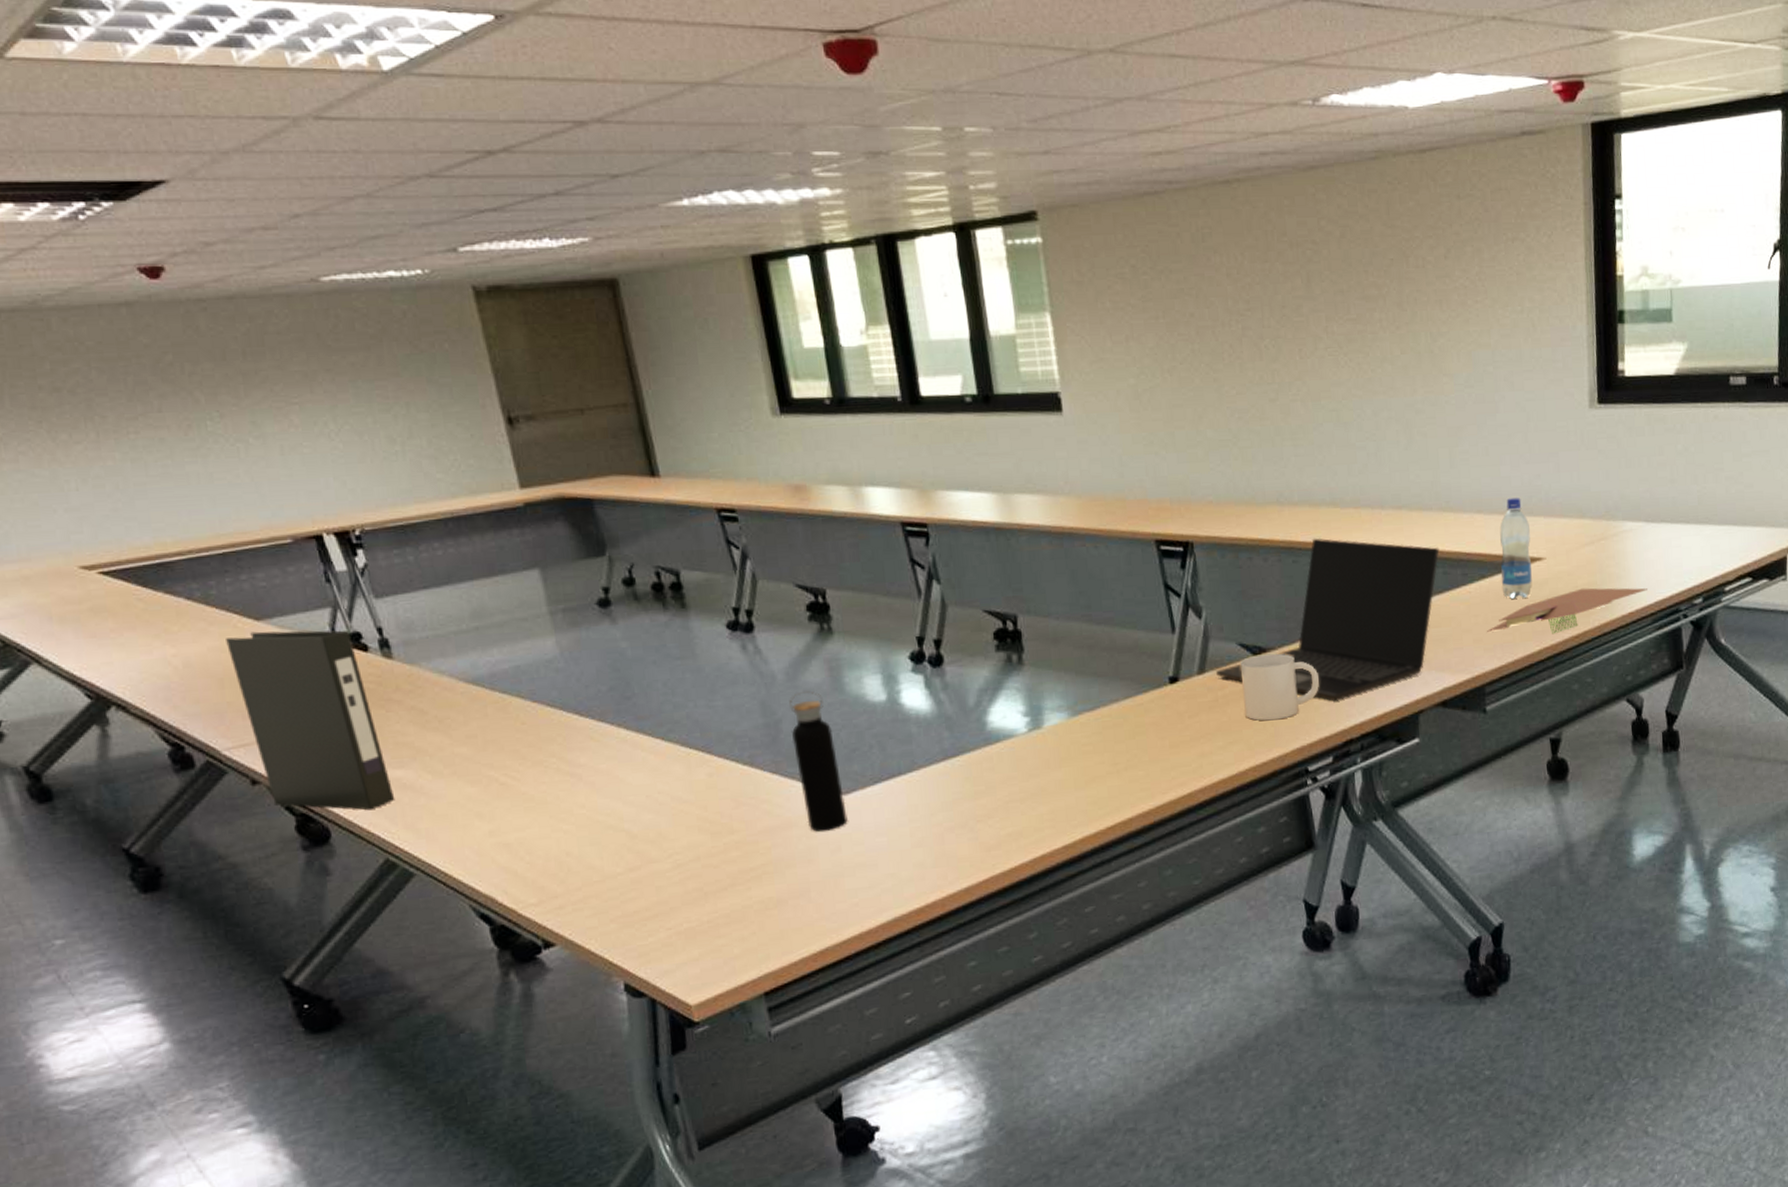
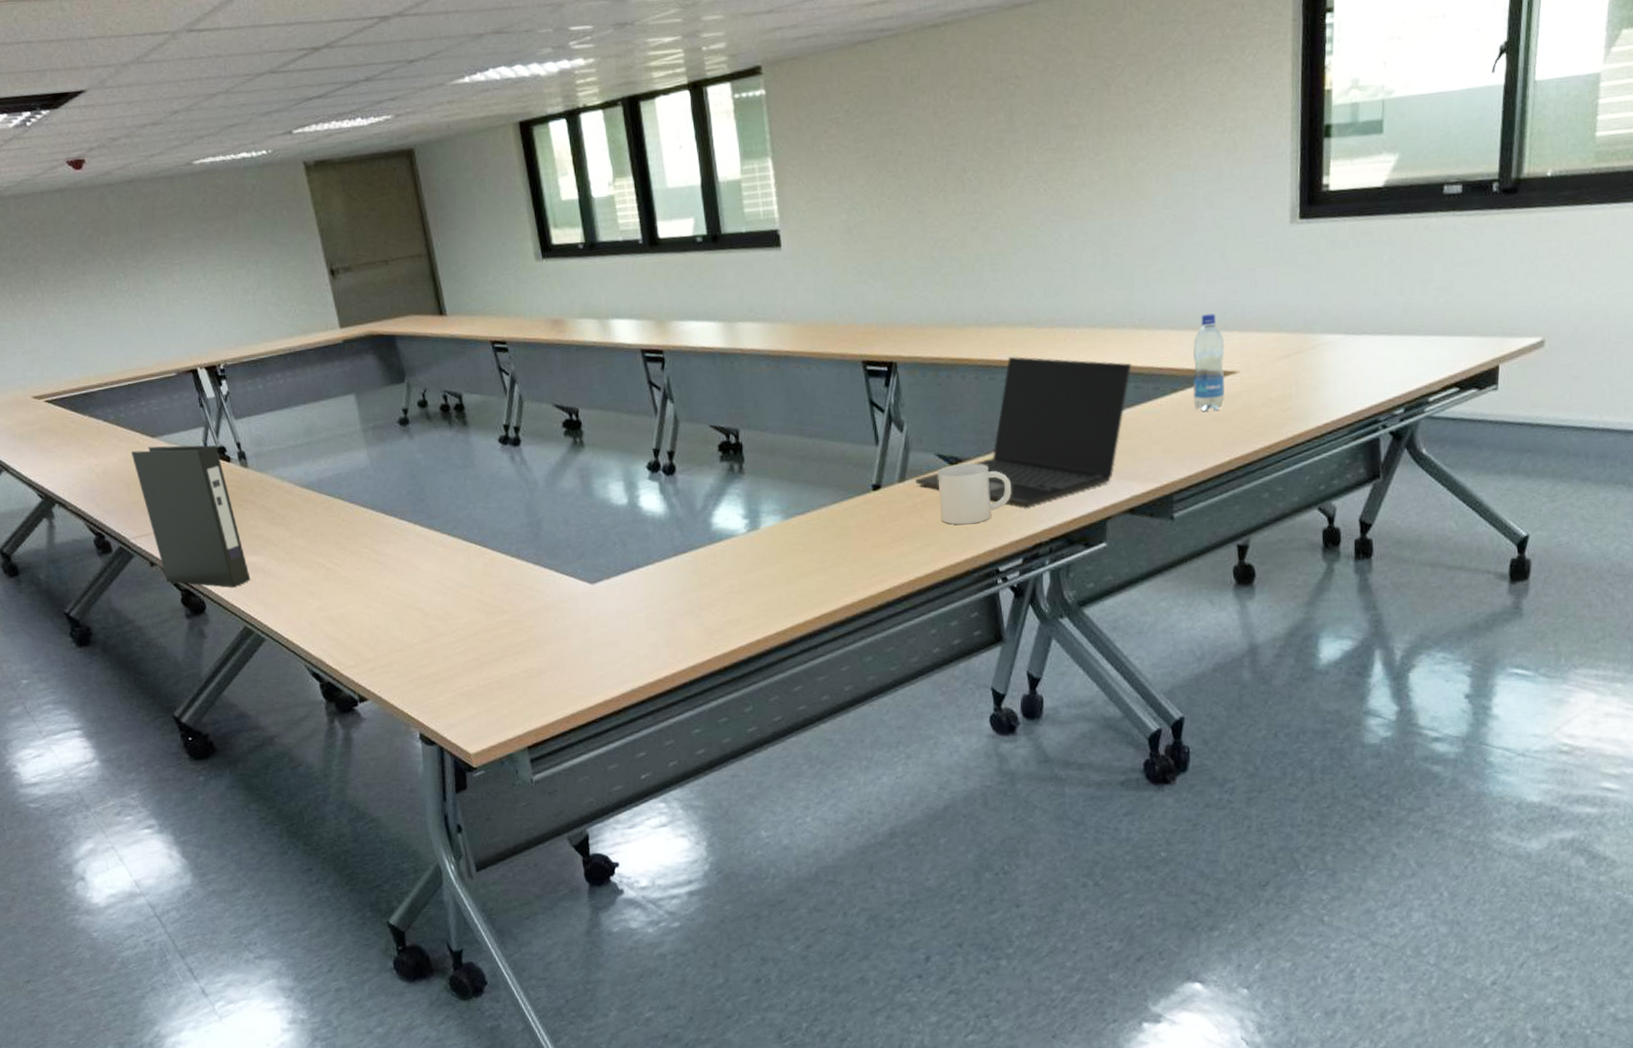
water bottle: present [789,690,848,832] -> none [548,495,595,614]
papers: present [1487,588,1647,635] -> none [1177,399,1345,445]

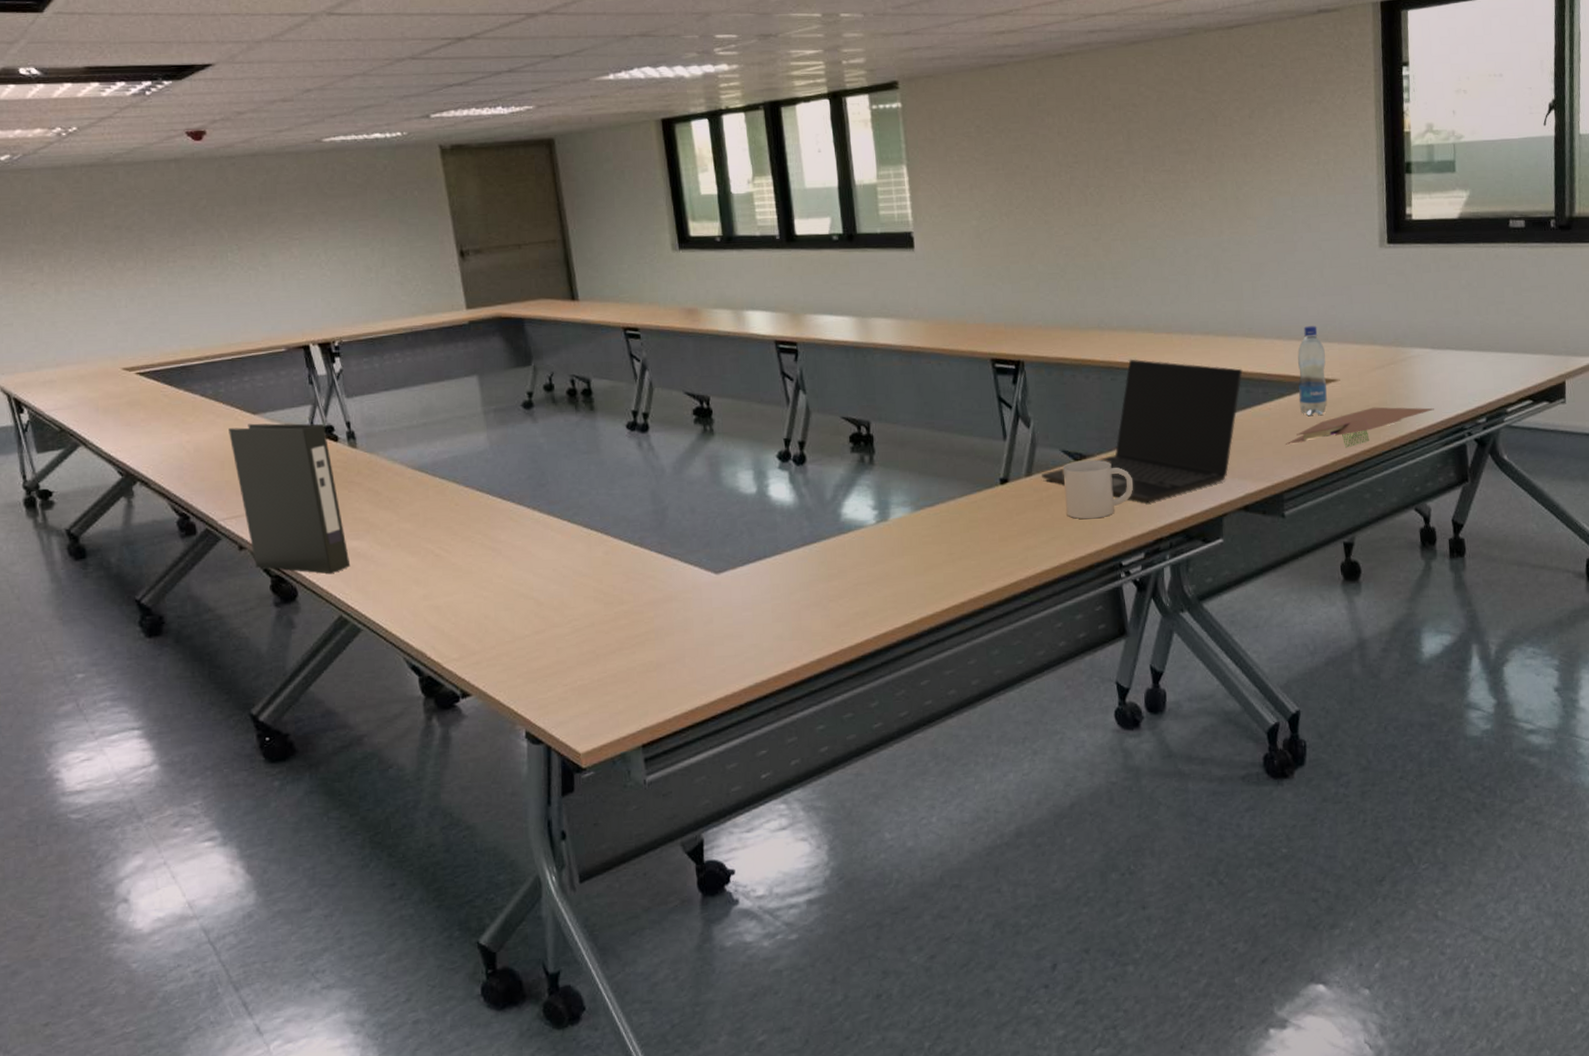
papers: none [1177,399,1345,445] -> present [1286,407,1434,448]

